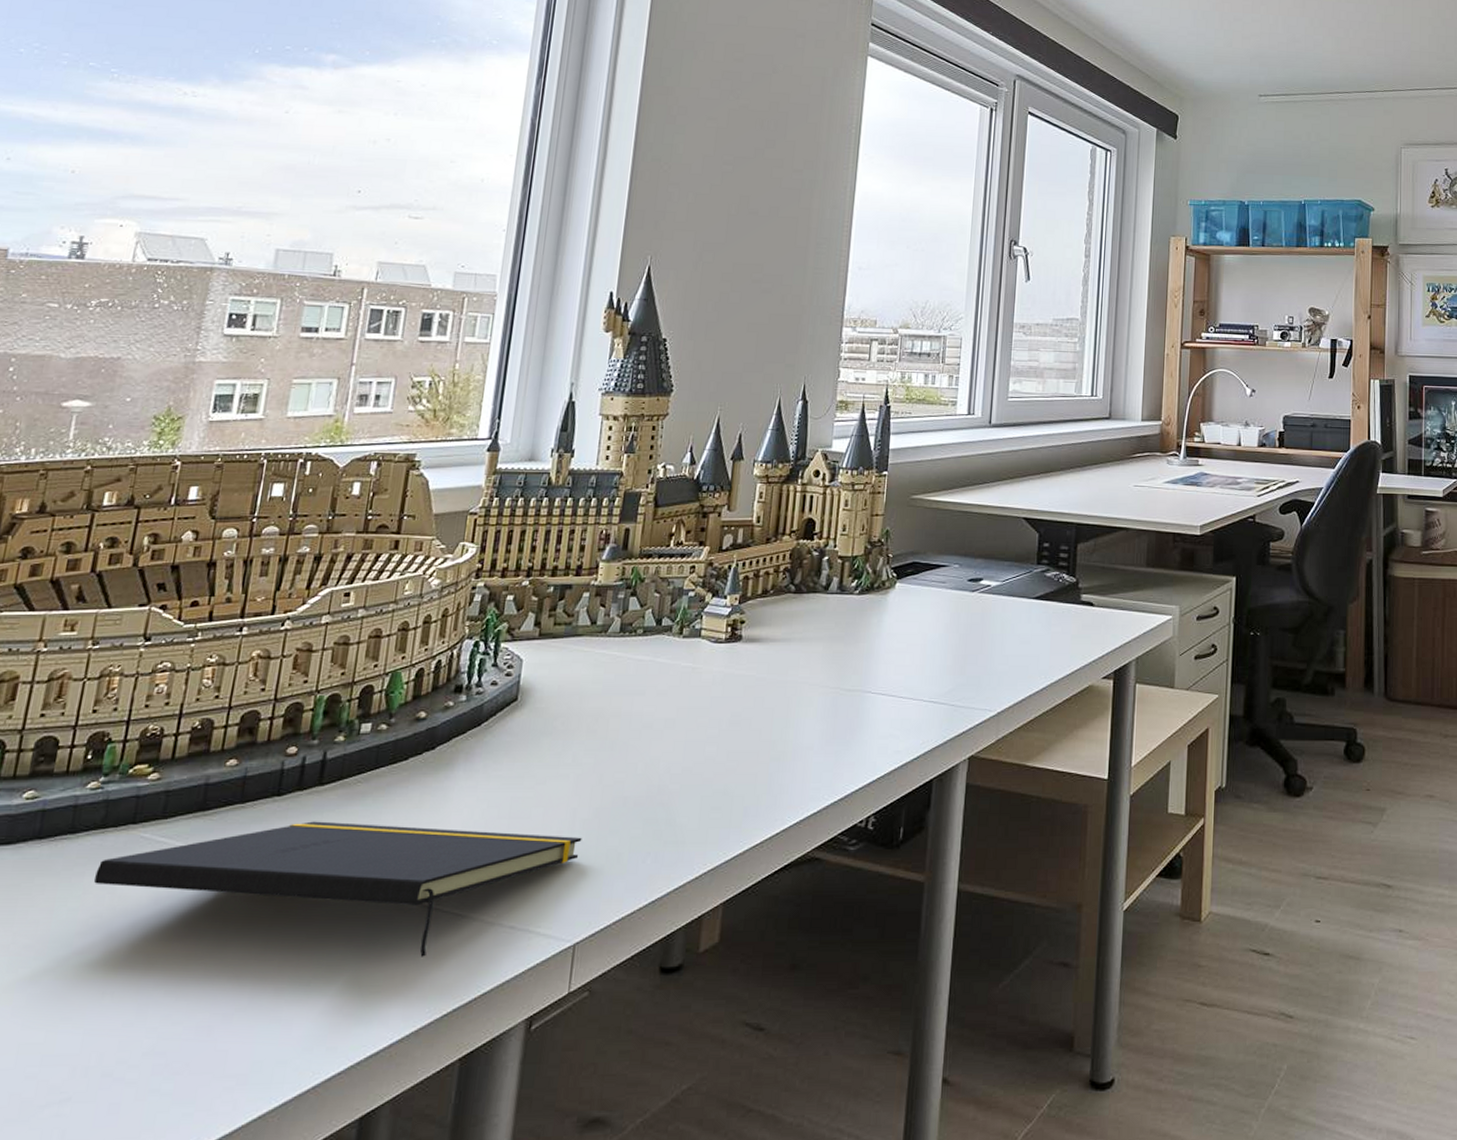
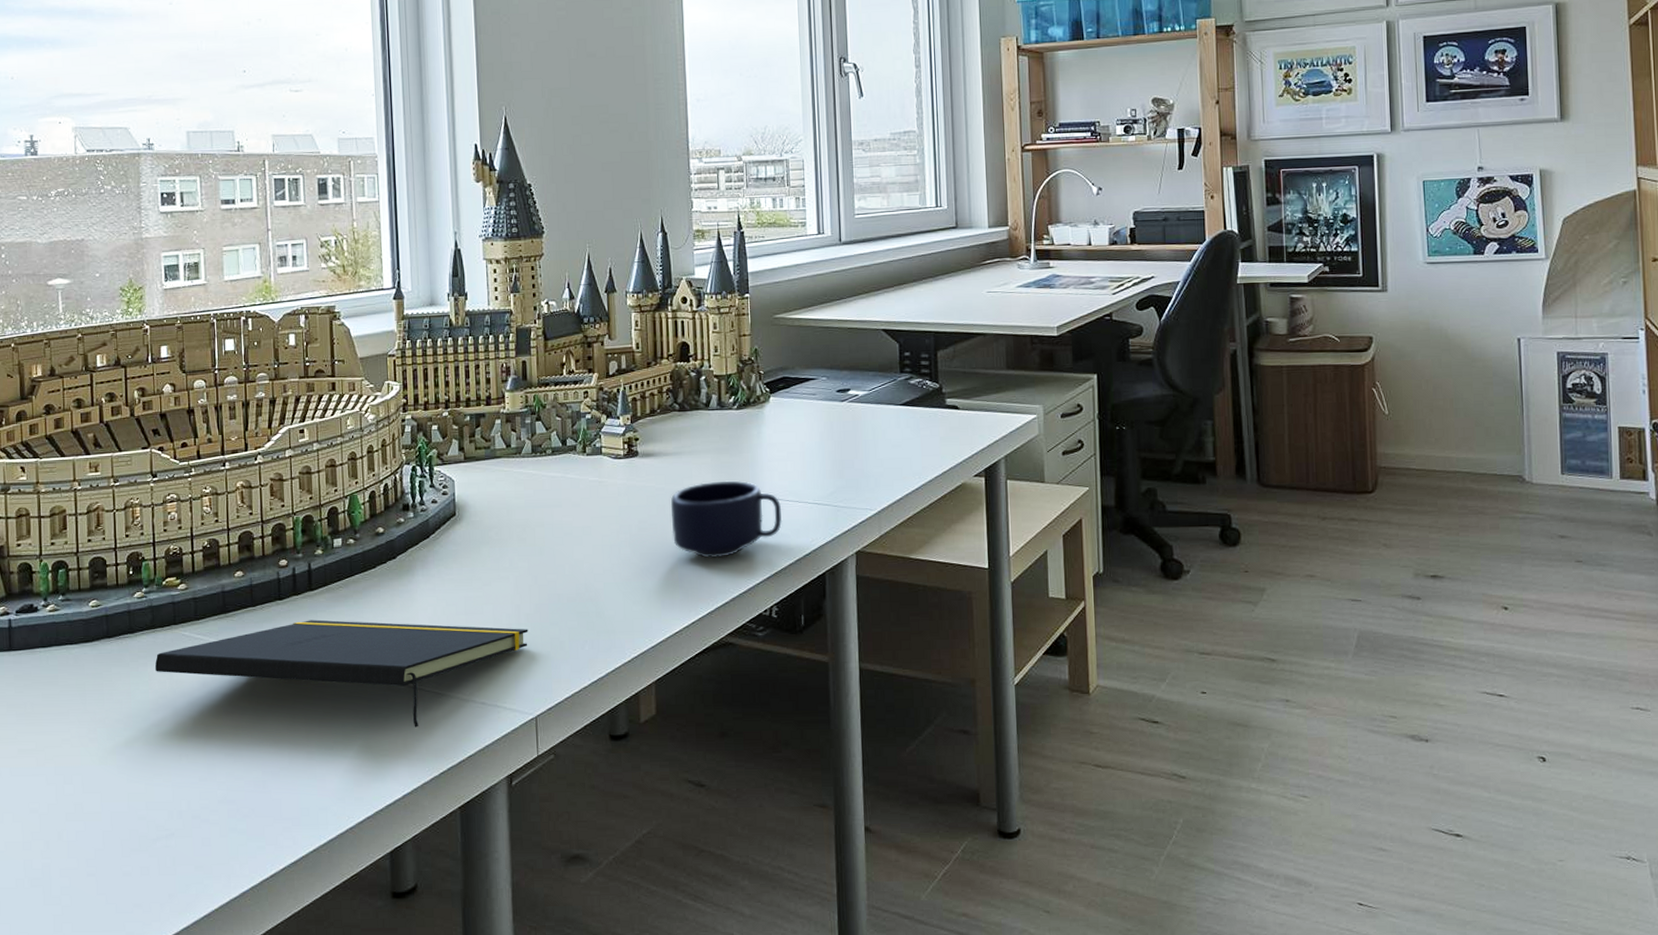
mug: none [768,674,893,760] -> present [670,481,783,559]

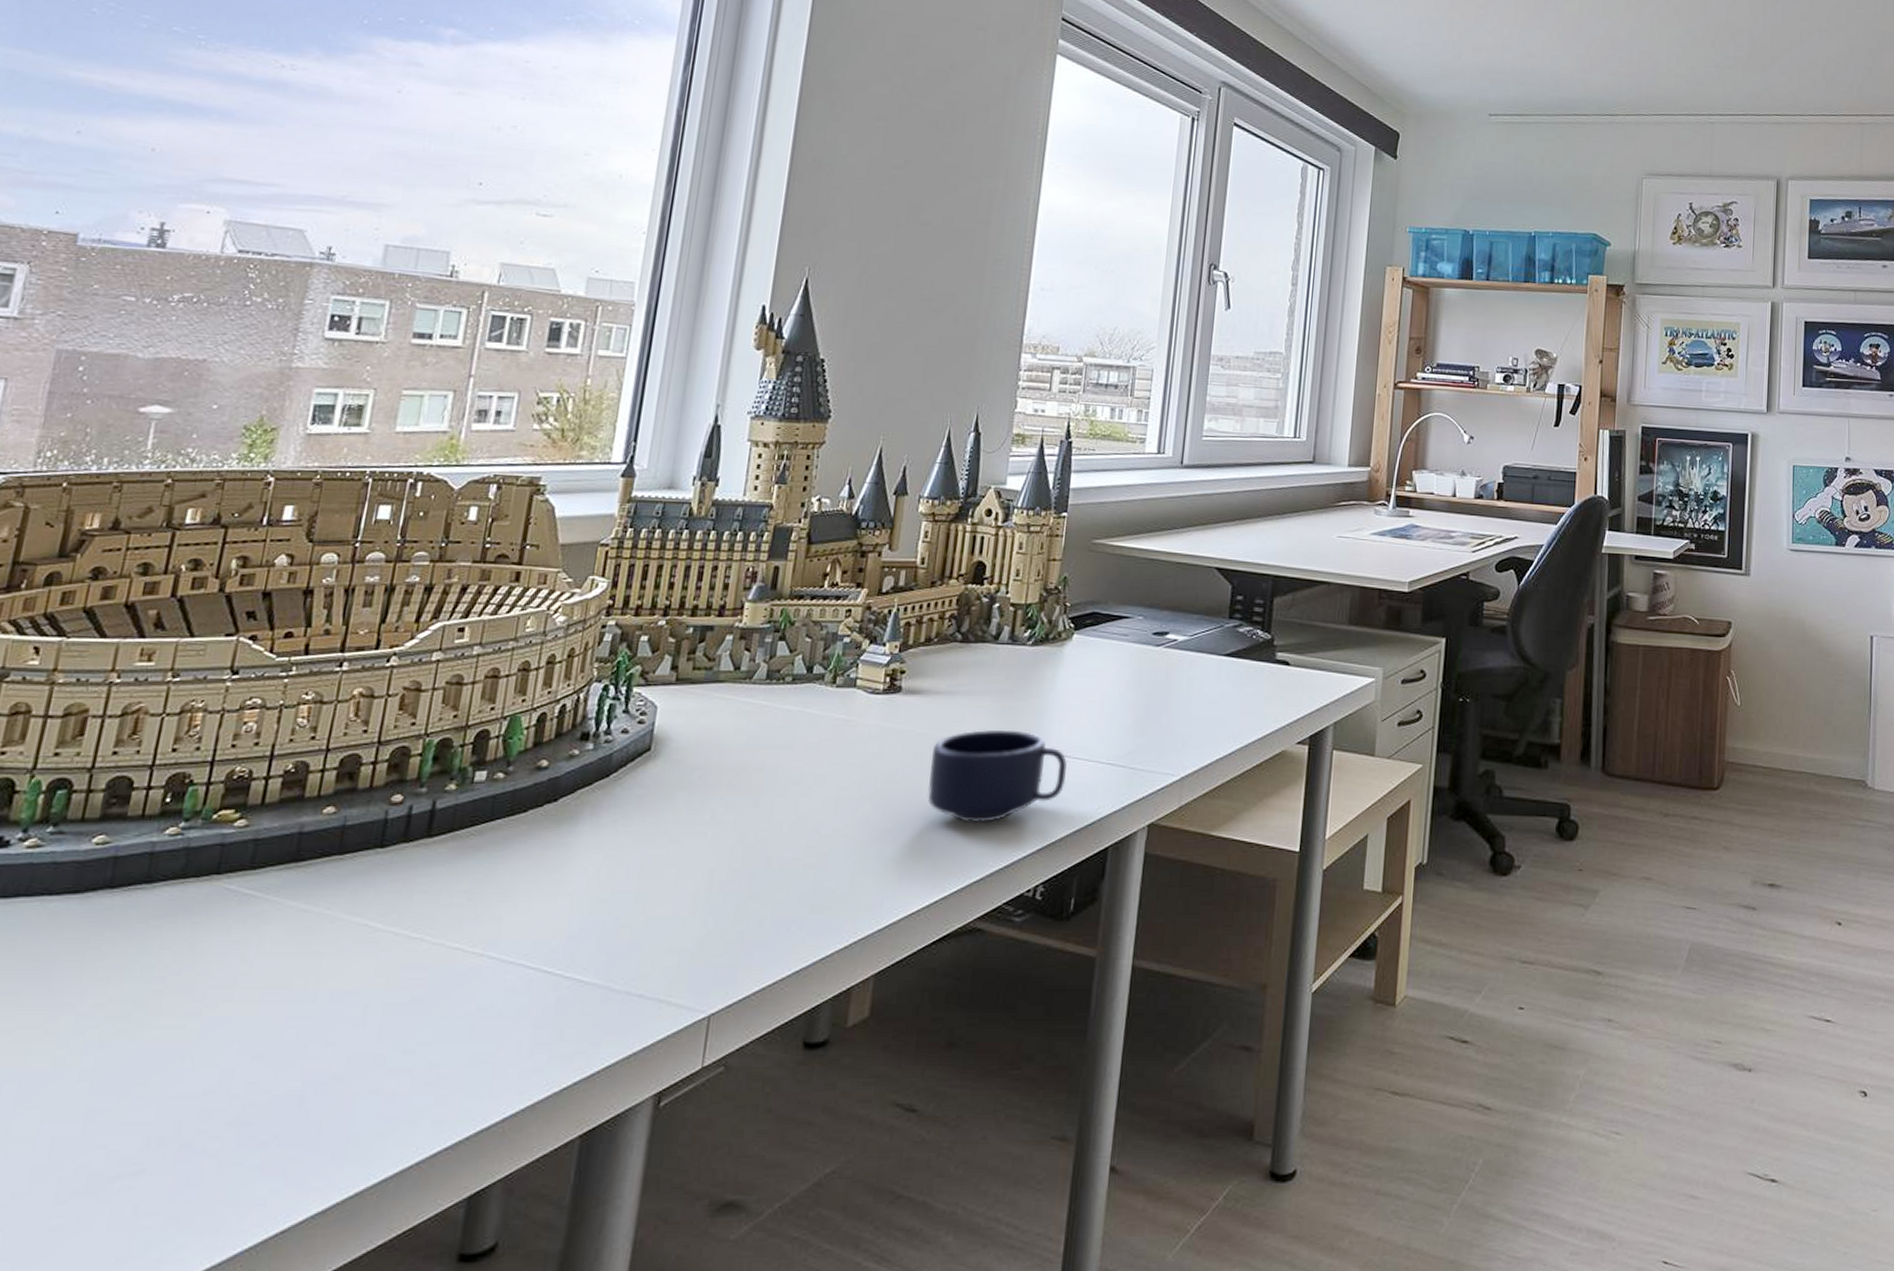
notepad: present [155,619,529,727] -> none [173,876,720,1026]

